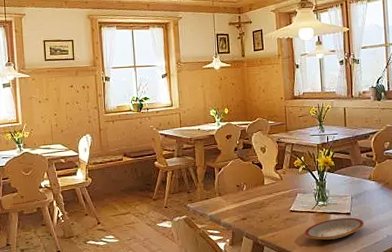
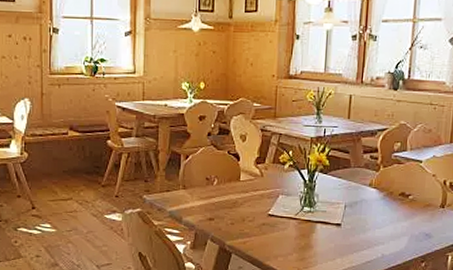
plate: present [304,217,364,241] -> none [282,229,356,254]

